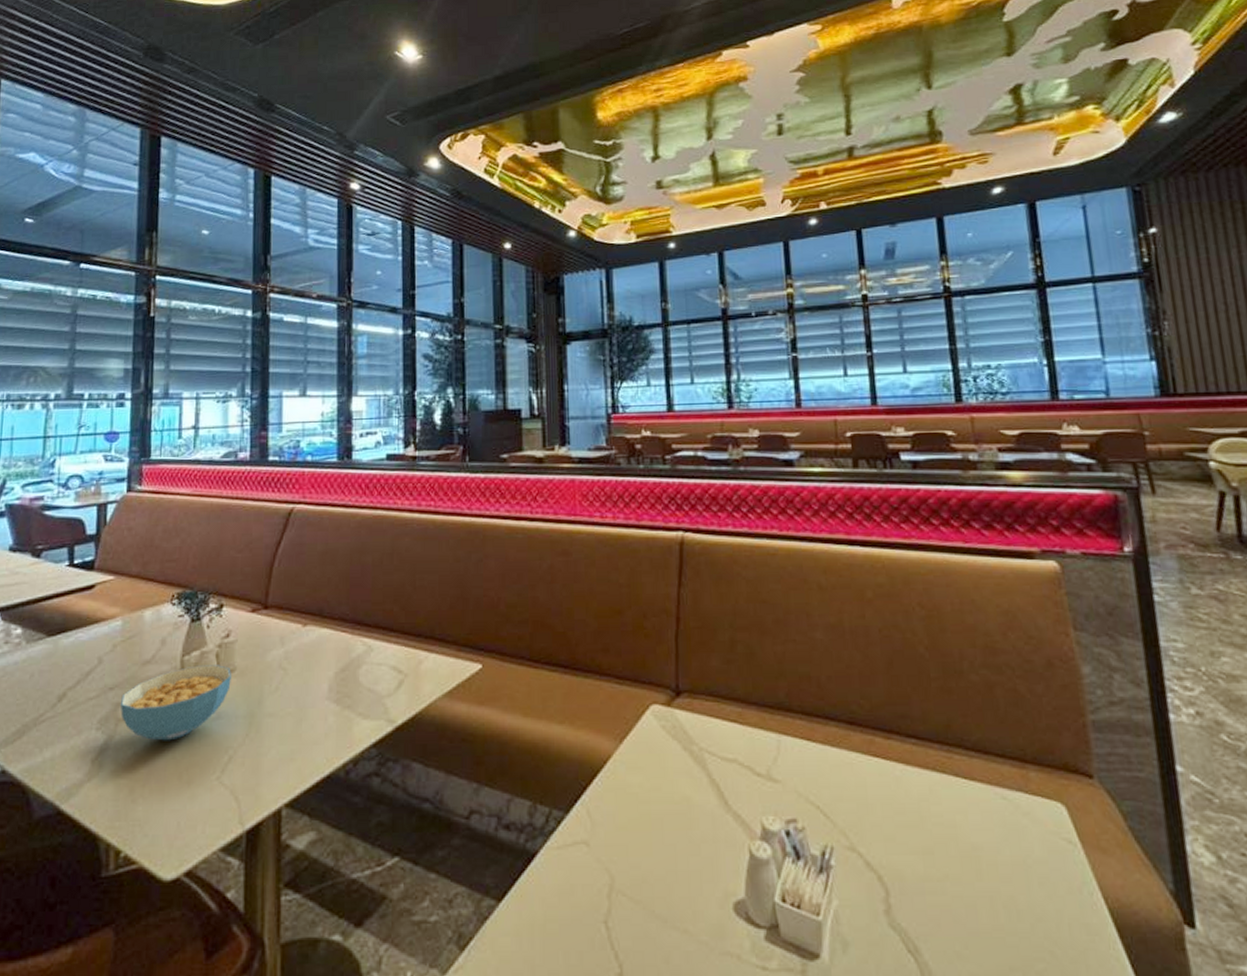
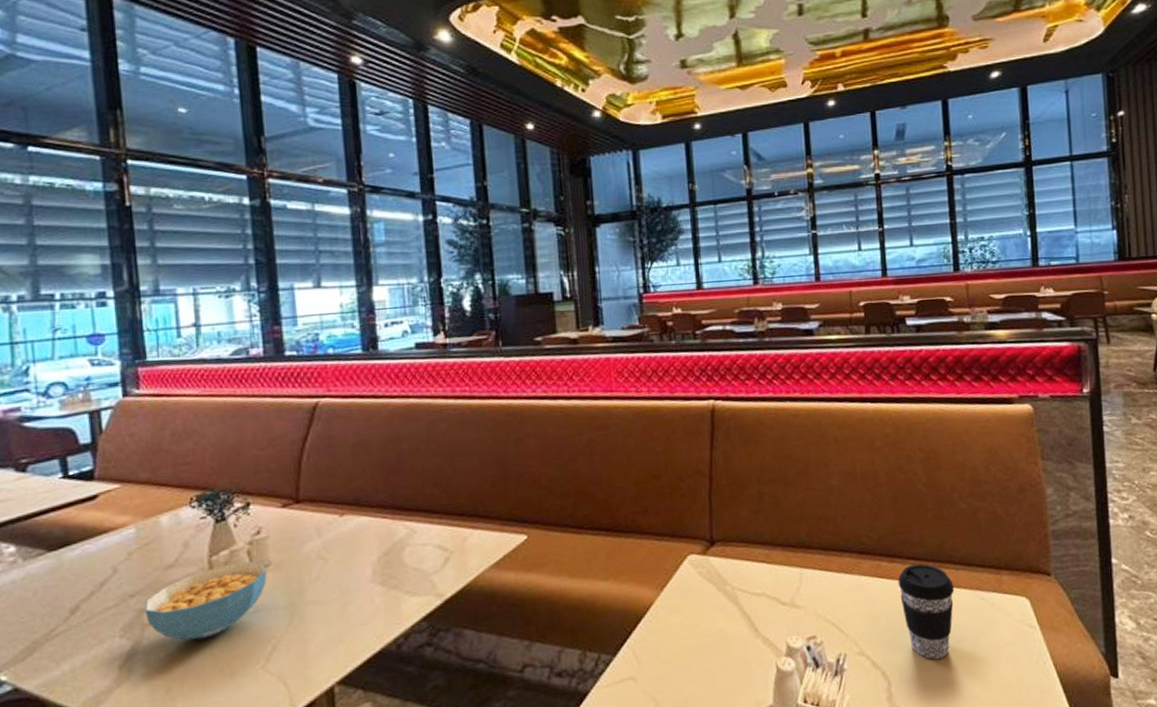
coffee cup: none [895,744,967,869] -> present [898,563,954,660]

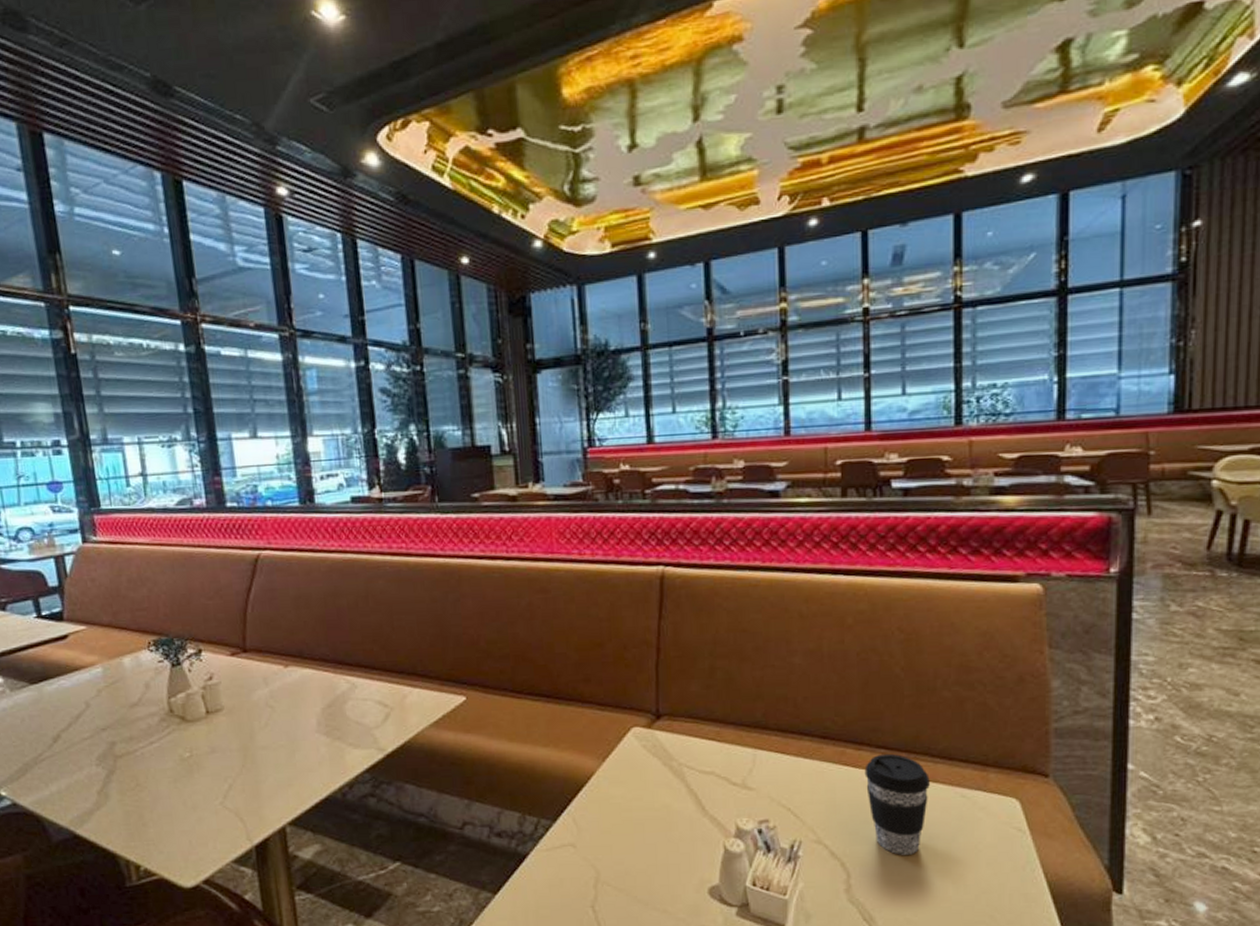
cereal bowl: present [144,561,267,640] -> none [115,705,221,773]

